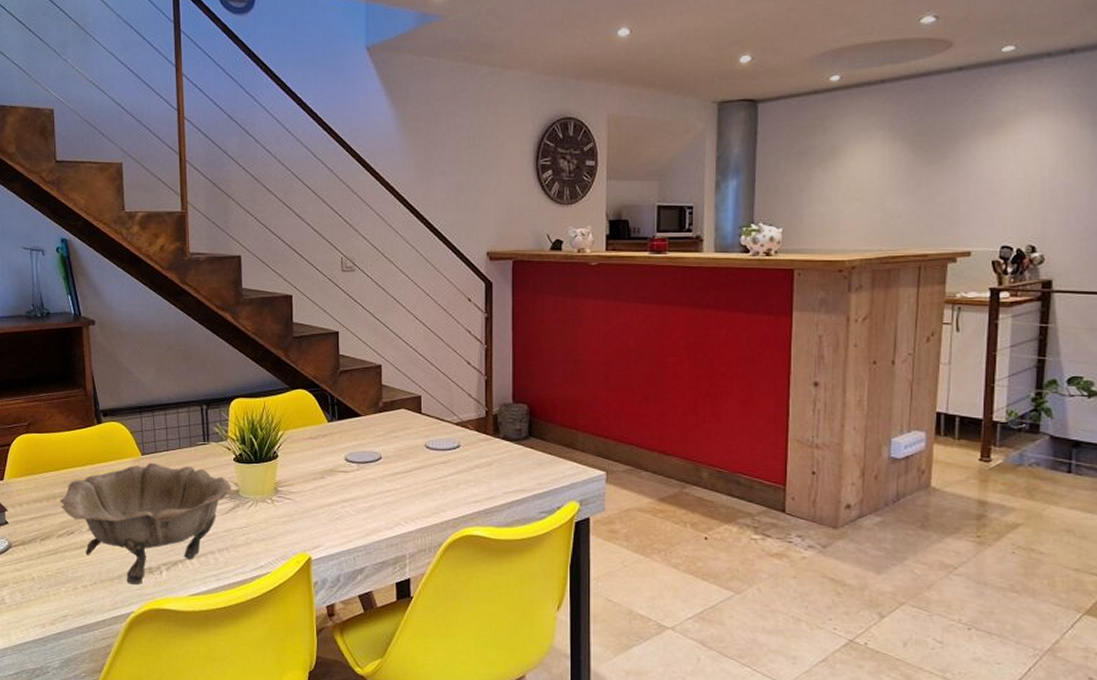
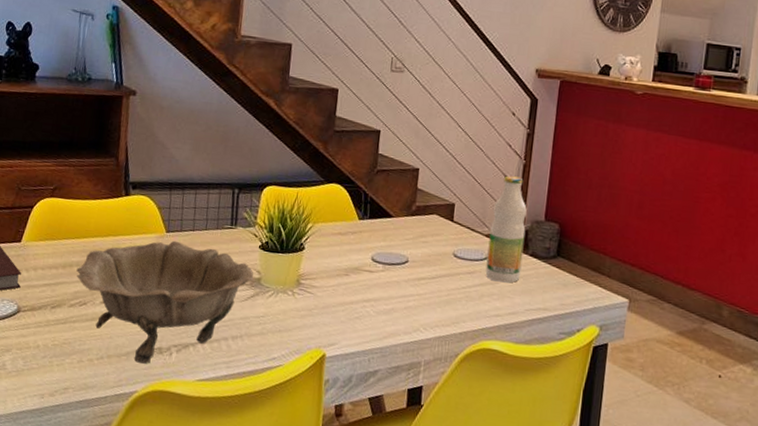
bottle: none [459,362,495,468] -> present [485,175,527,283]

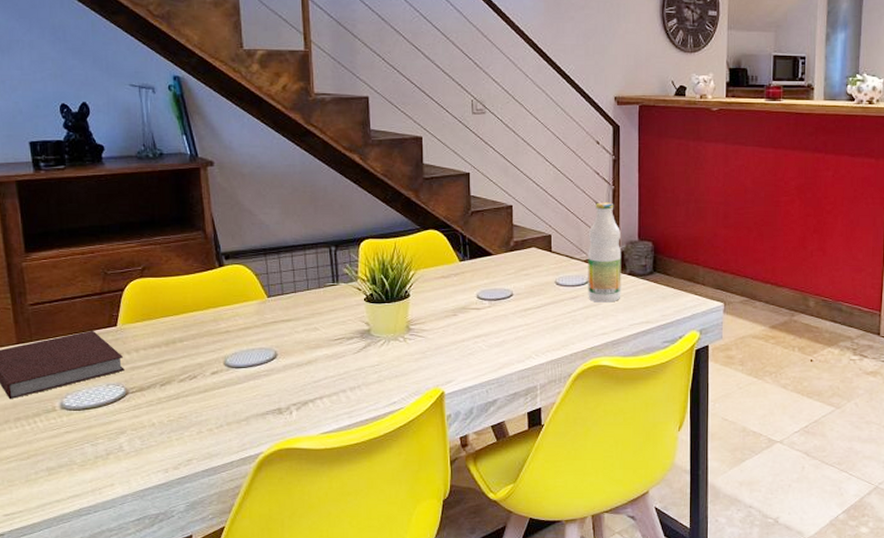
decorative bowl: present [76,240,254,364] -> none [180,304,363,425]

